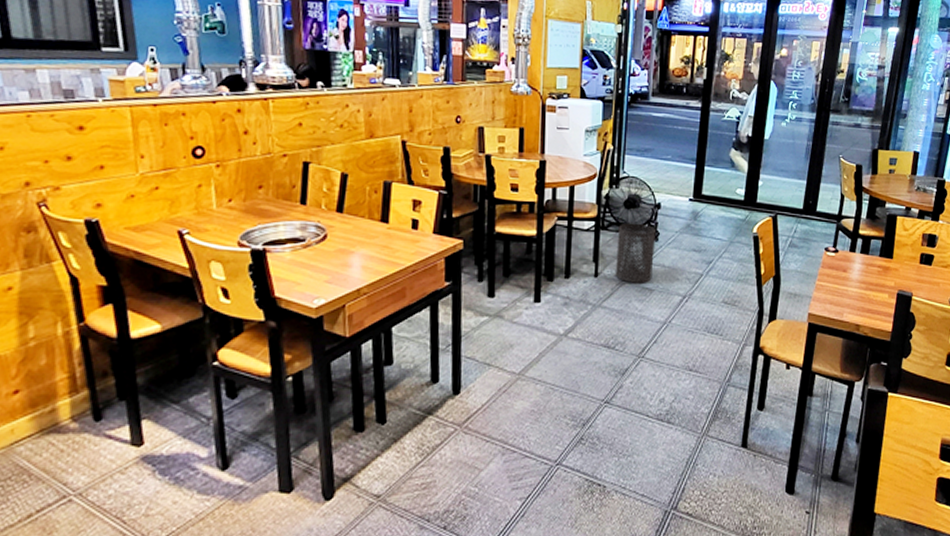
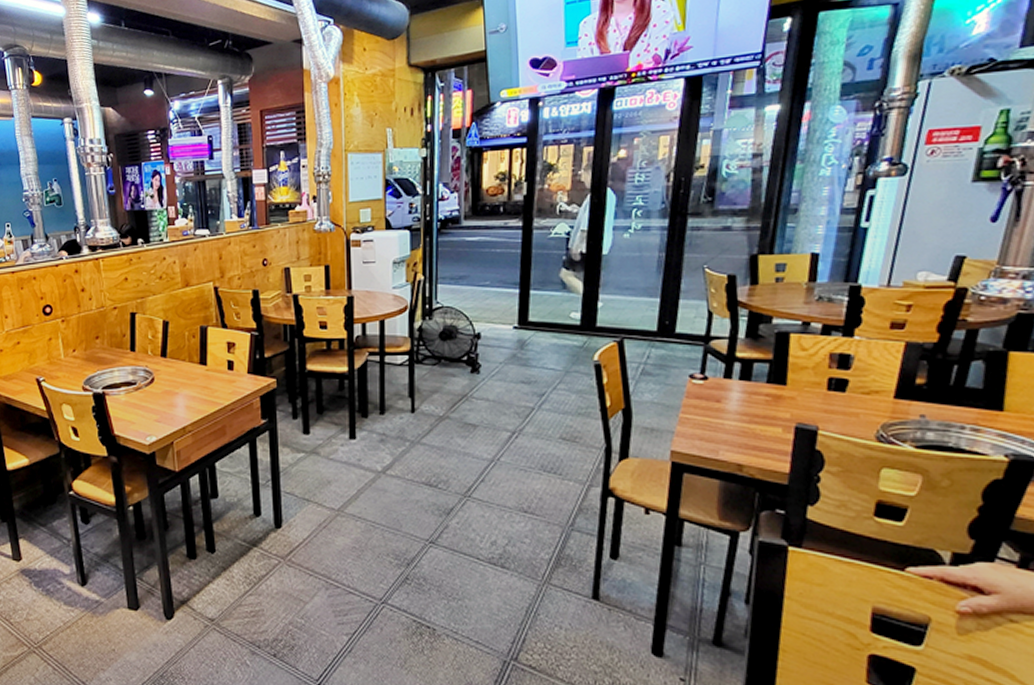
trash can: present [615,223,656,283] -> none [433,355,477,419]

